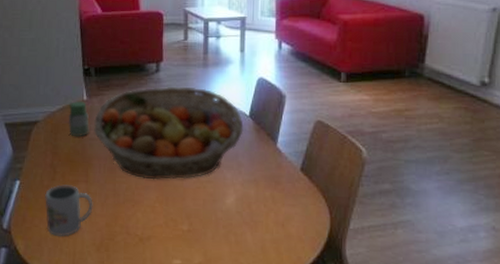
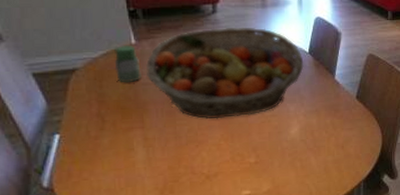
mug: present [45,184,93,237] -> none [93,133,152,187]

